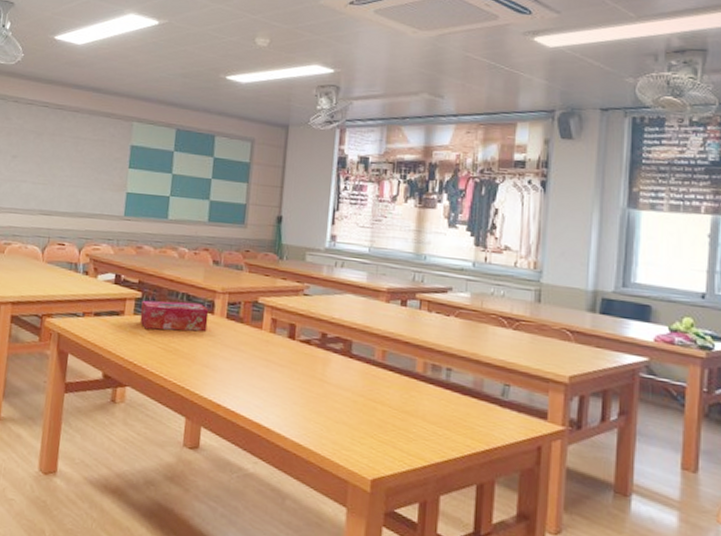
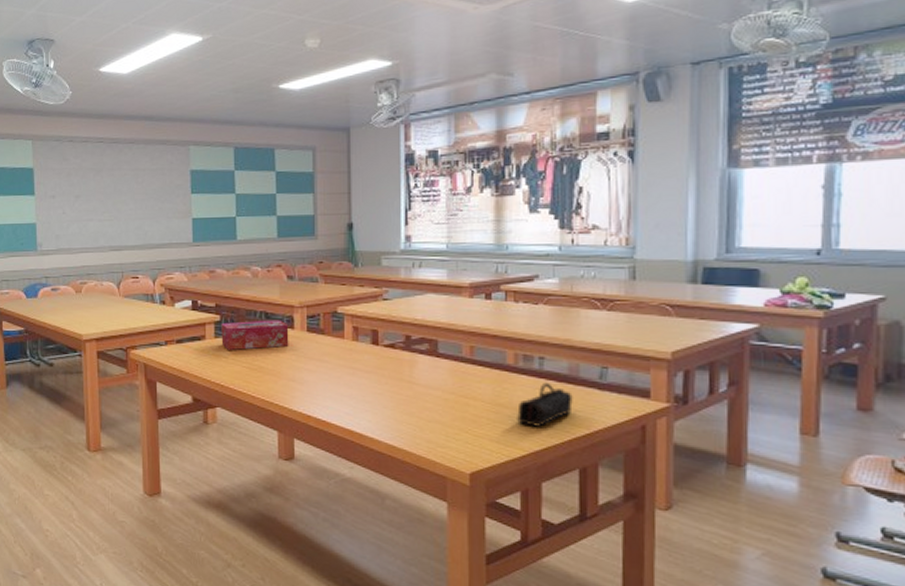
pencil case: none [421,393,476,439] -> present [517,382,573,427]

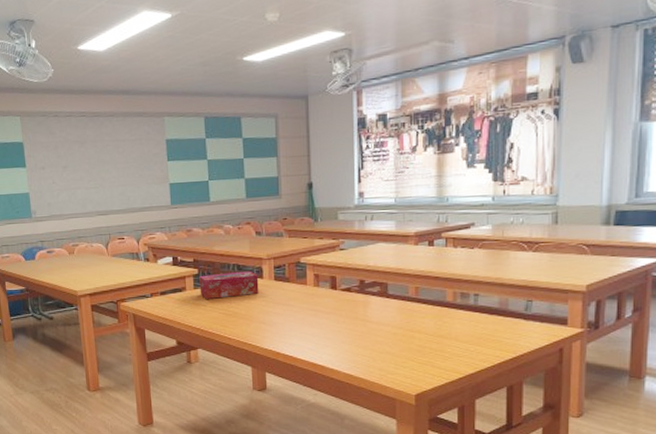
pencil case: present [517,382,573,427] -> none [455,315,502,353]

